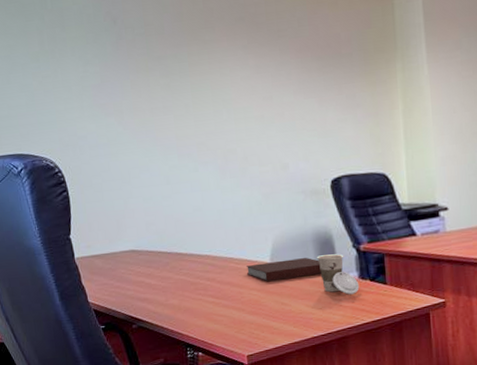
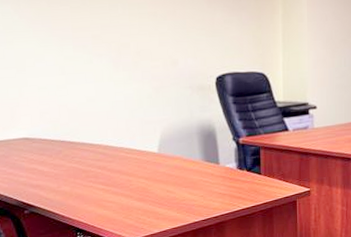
notebook: present [247,258,321,282] -> none [136,149,204,171]
cup: present [316,254,360,295] -> none [200,146,237,184]

